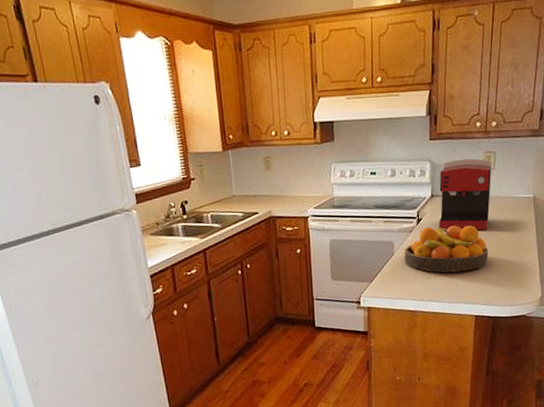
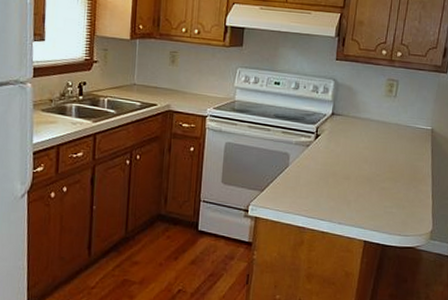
fruit bowl: present [404,225,489,273] -> none [298,144,383,194]
coffee maker: present [438,158,493,231] -> none [336,82,395,155]

